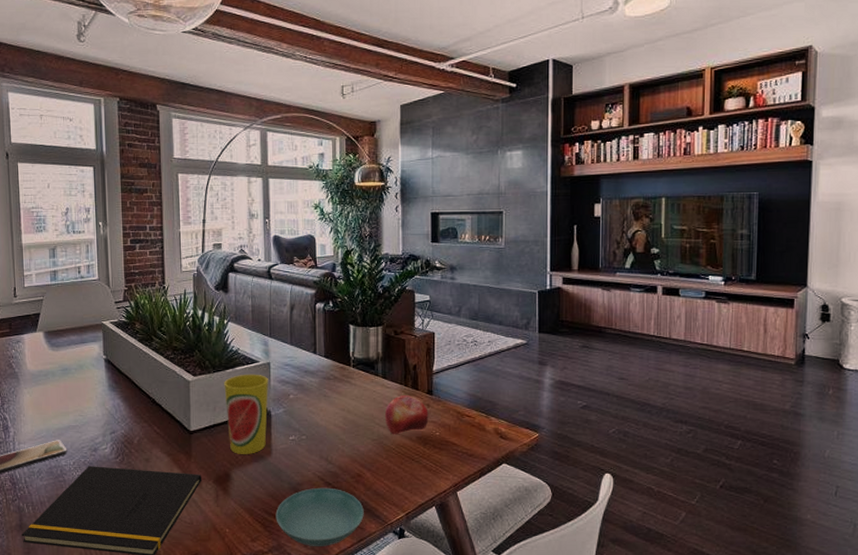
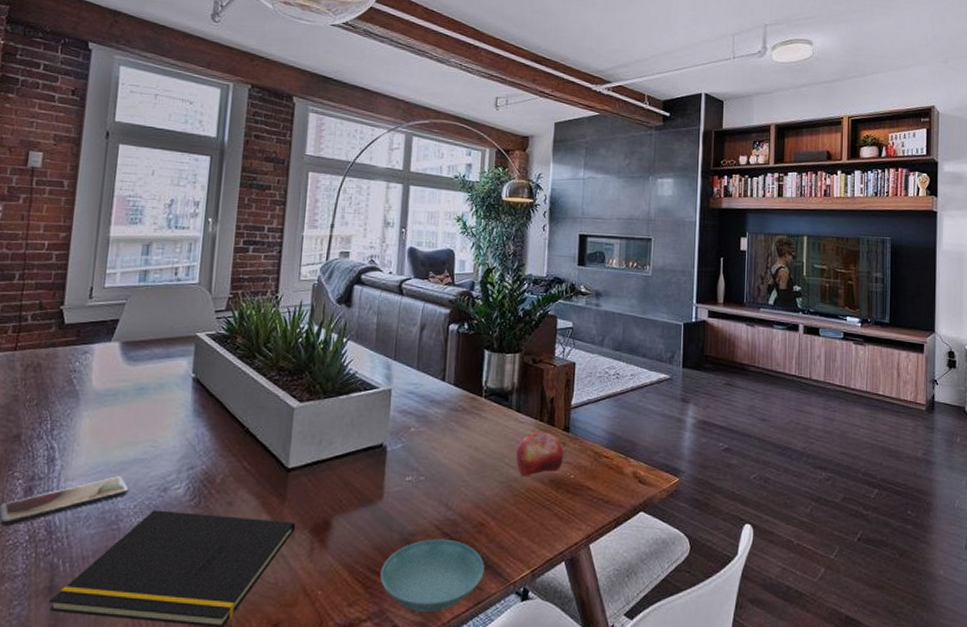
cup: present [224,374,268,454] -> none [333,401,387,498]

